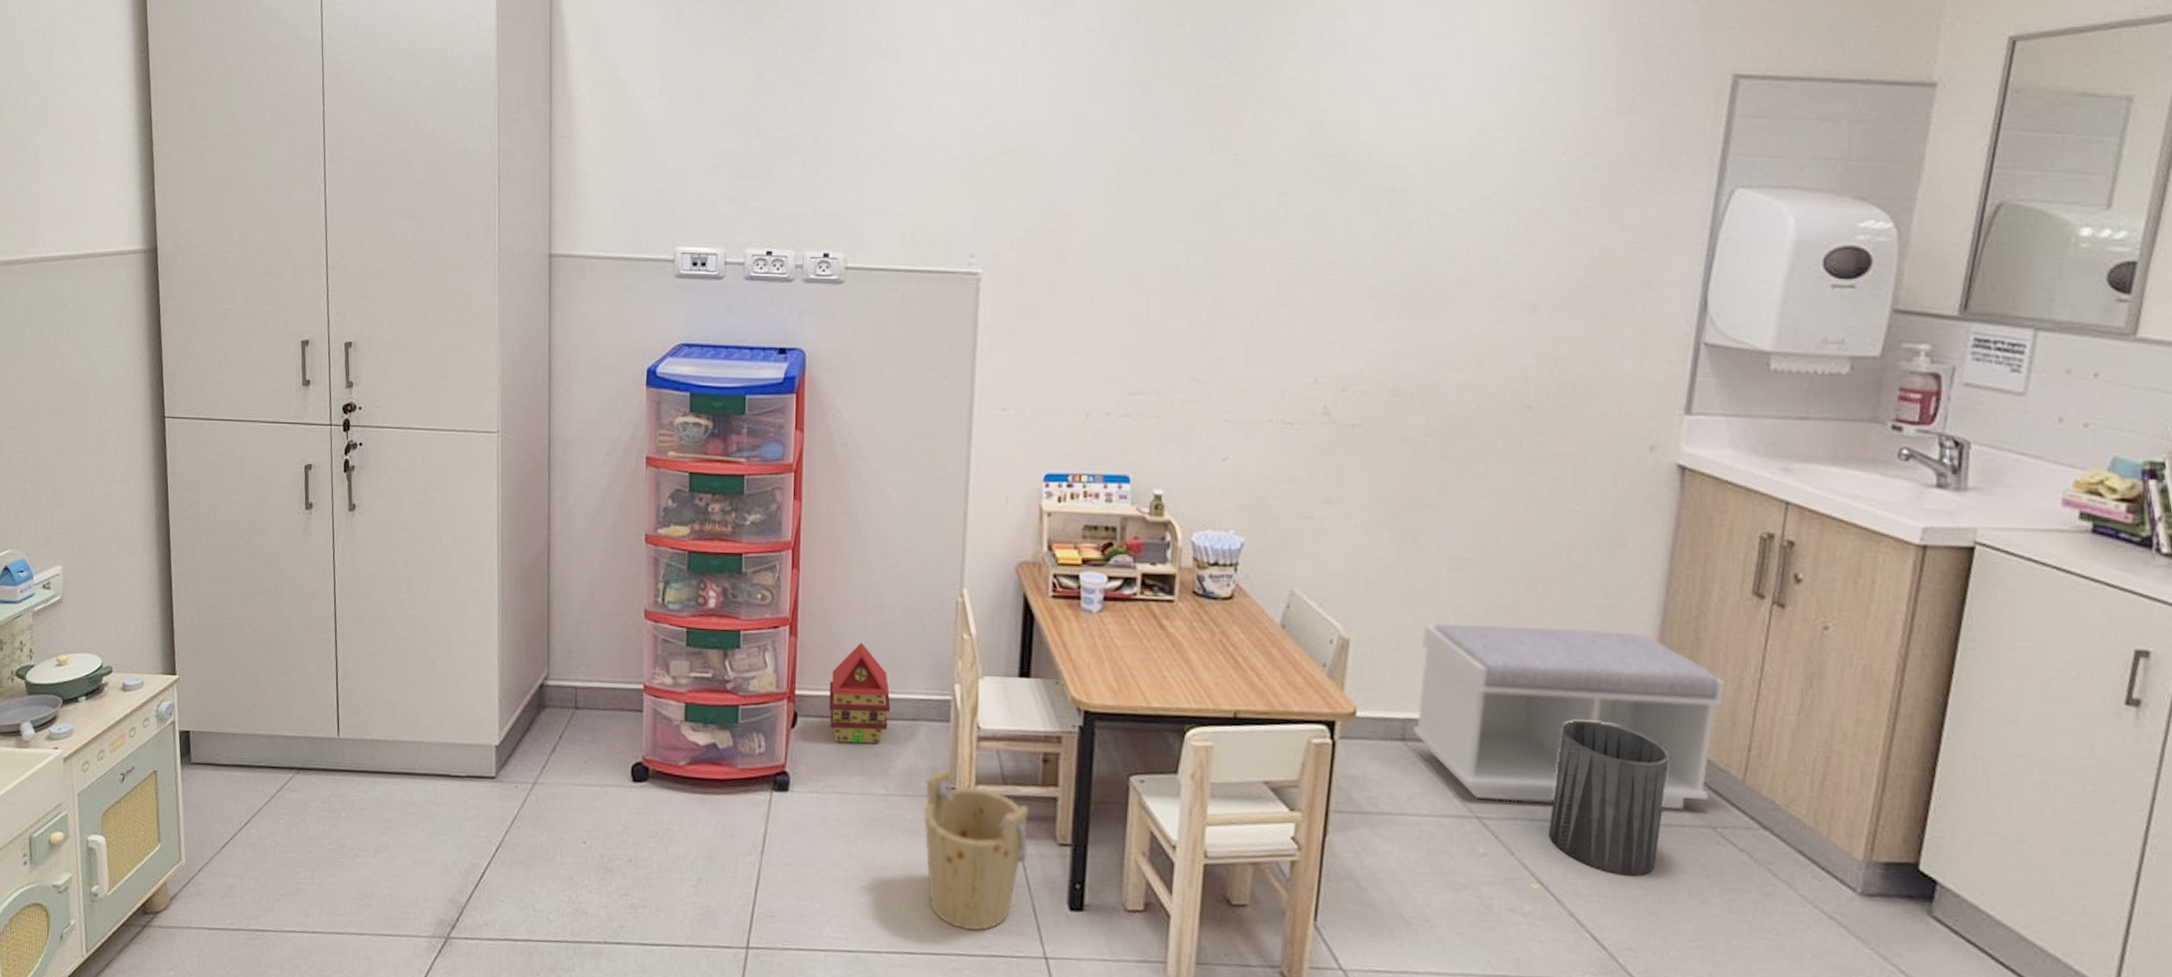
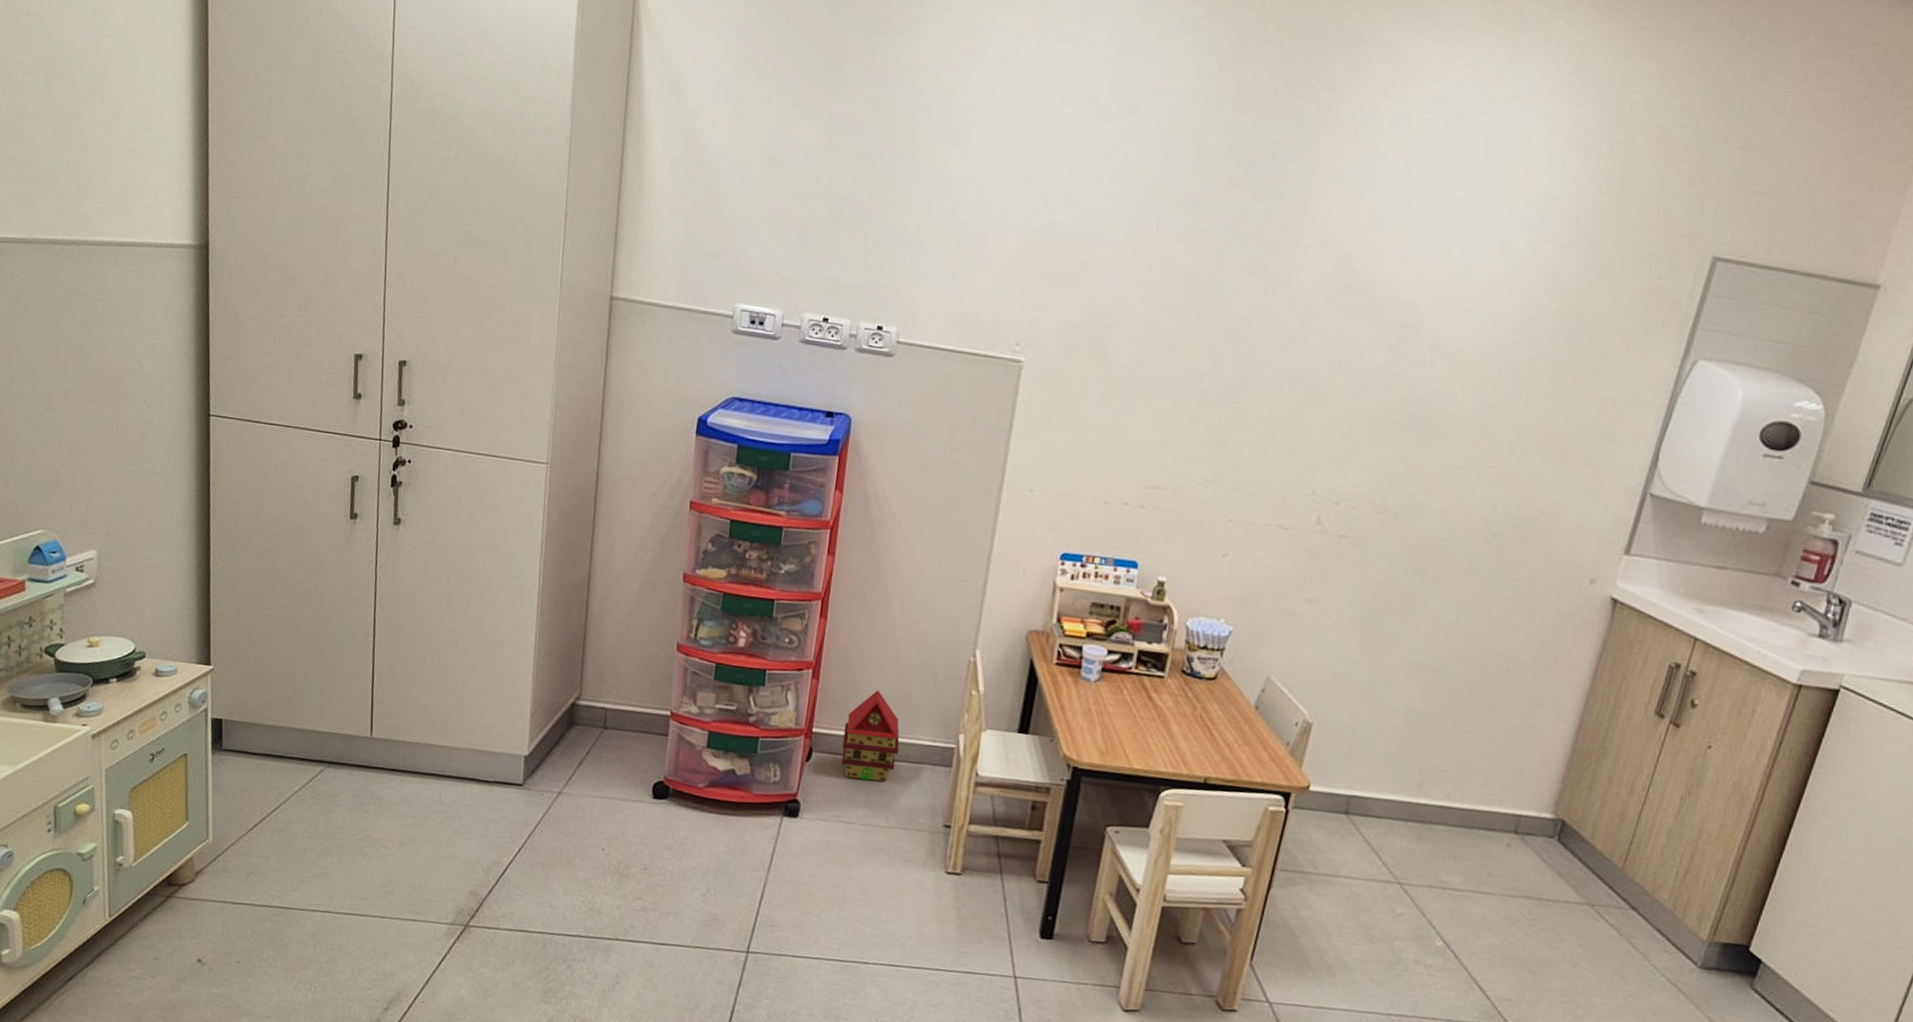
bucket: present [924,767,1029,932] -> none [917,807,1015,951]
bench: present [1413,622,1725,811] -> none [1356,716,1620,889]
trash can: present [1548,720,1669,877] -> none [1456,808,1566,941]

